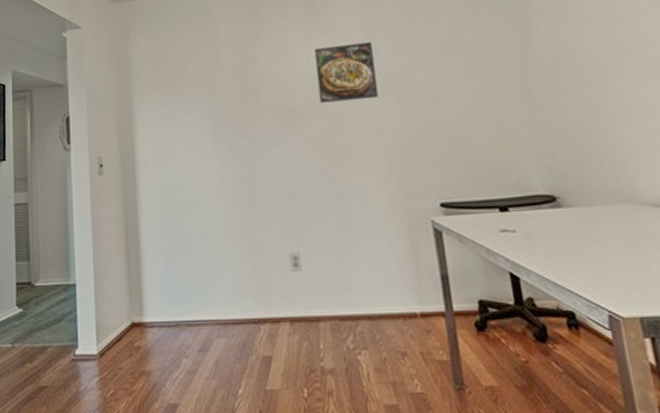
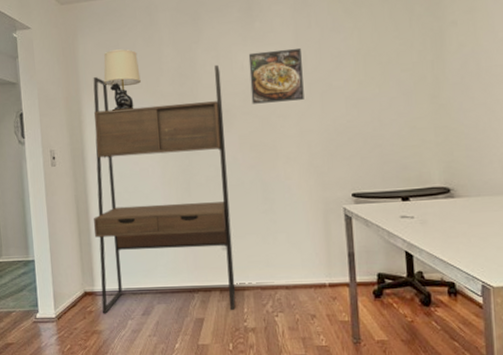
desk: none [143,61,309,351] -> present [93,64,236,314]
table lamp: none [157,47,197,113] -> present [103,49,141,111]

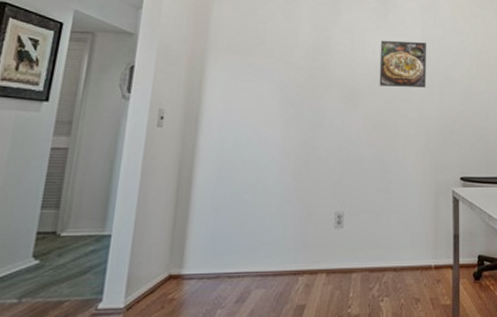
desk: present [93,64,236,314] -> none [187,39,353,302]
table lamp: present [103,49,141,111] -> none [235,17,275,76]

